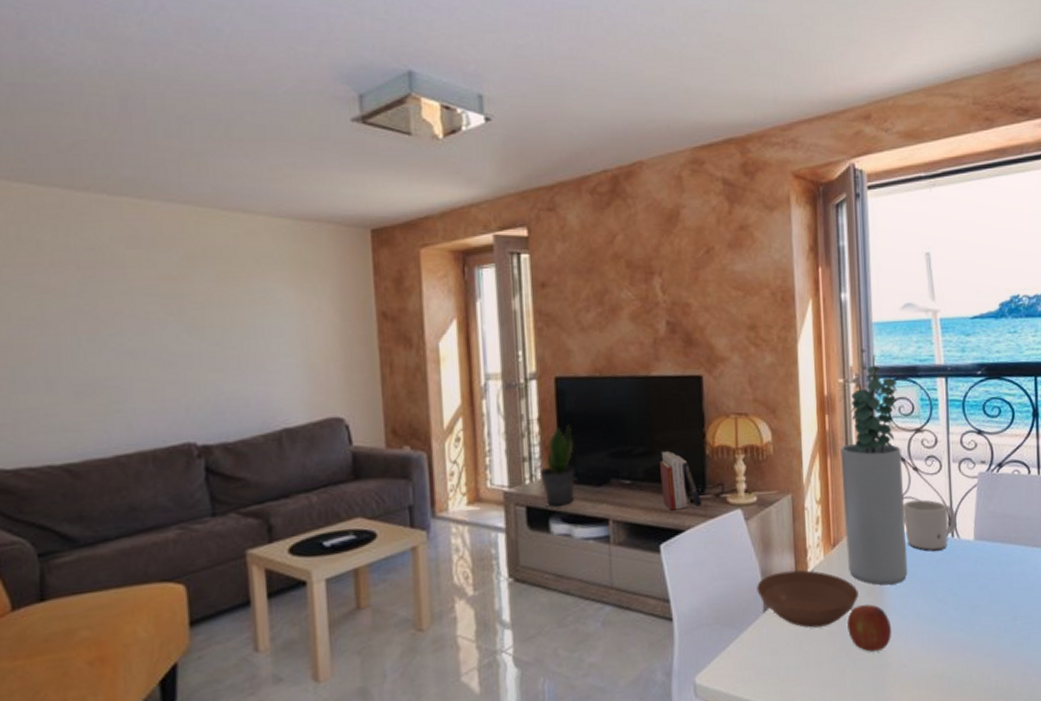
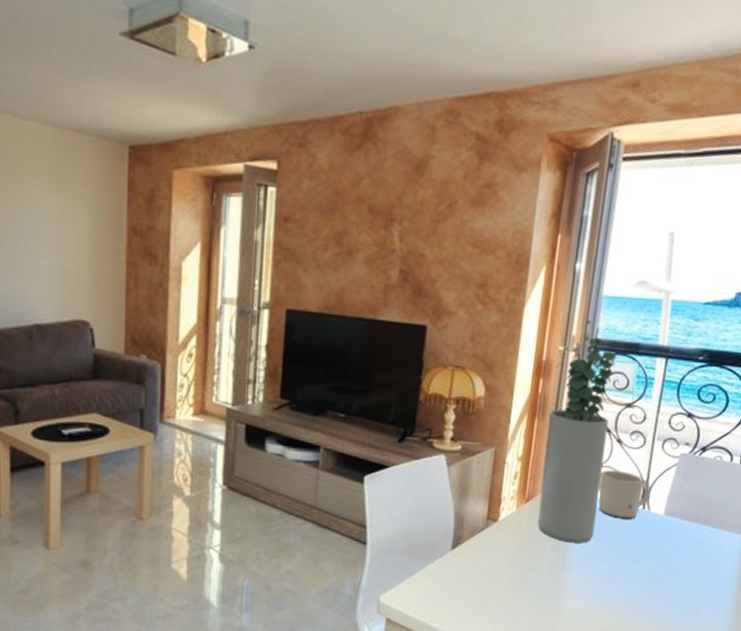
potted plant: present [539,424,575,507] -> none [261,355,297,429]
books: present [660,450,702,511] -> none [372,391,409,447]
bowl: present [757,570,859,628] -> none [448,516,544,571]
fruit: present [847,604,891,652] -> none [527,557,569,599]

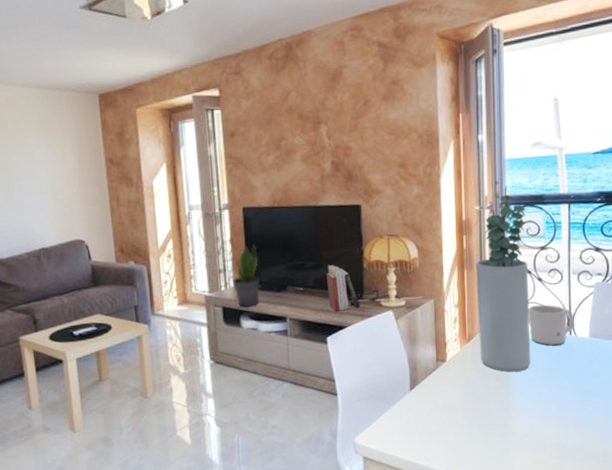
potted plant: none [261,355,297,429] -> present [232,244,260,307]
books: none [372,391,409,447] -> present [327,264,361,311]

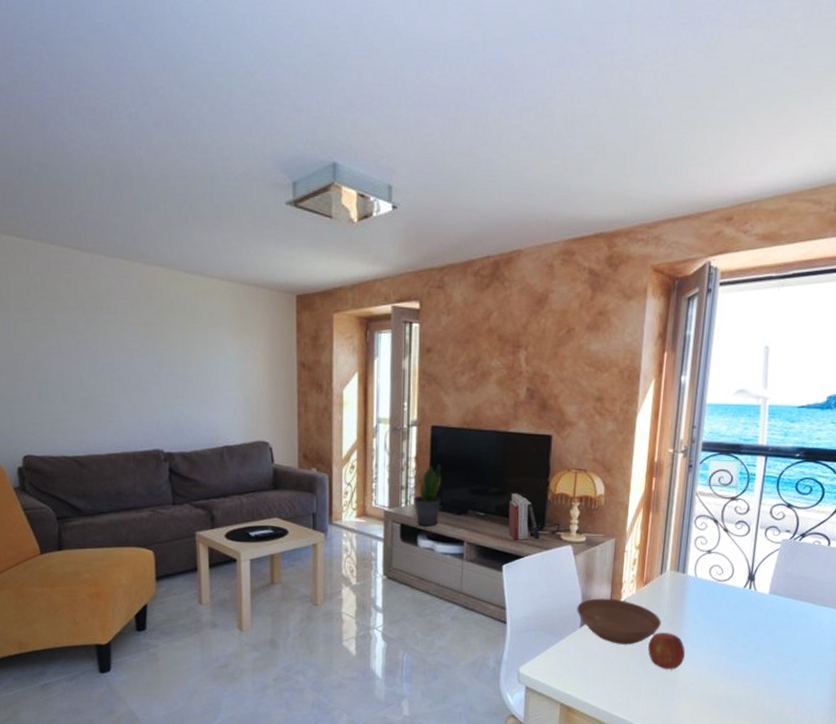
bowl: none [405,359,489,404] -> present [577,598,661,644]
vase: present [476,186,531,372] -> none [655,431,720,620]
fruit: none [479,387,515,424] -> present [648,633,685,669]
mug: present [529,304,574,346] -> none [708,556,756,598]

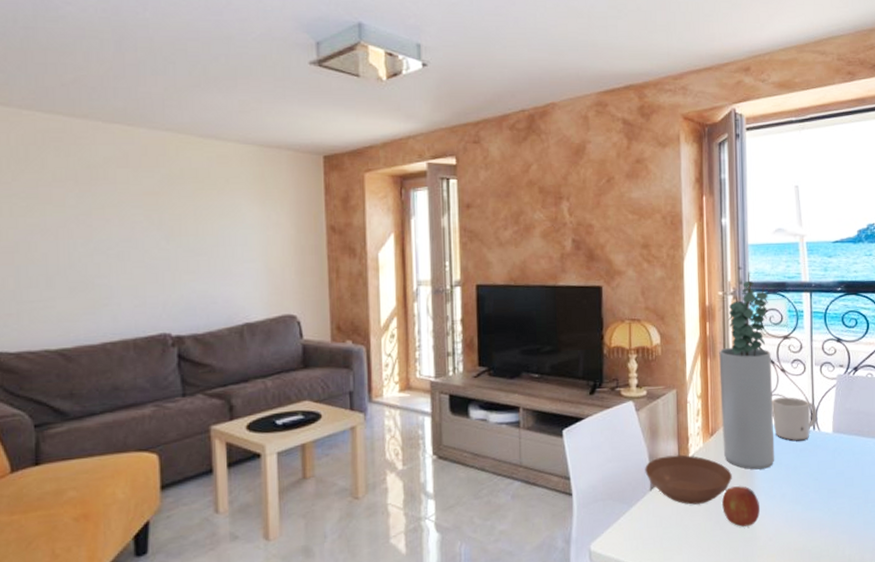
potted plant: present [413,464,442,527] -> none [461,325,492,395]
books: present [508,493,540,540] -> none [564,349,599,401]
vase: none [655,431,720,620] -> present [719,272,775,470]
mug: none [708,556,756,598] -> present [772,397,818,441]

